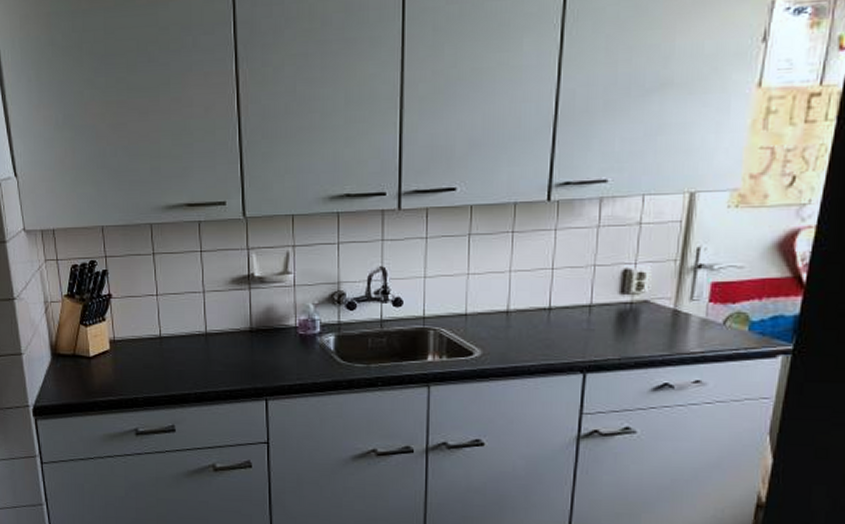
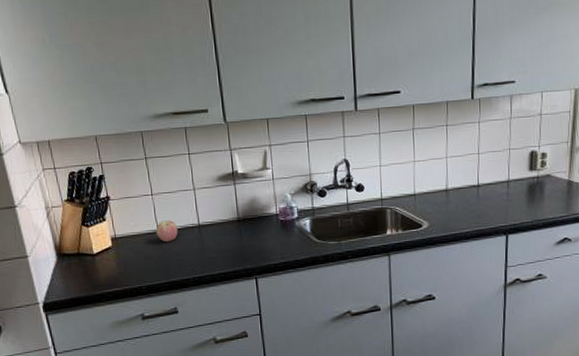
apple: none [158,325,182,350] -> present [156,220,178,242]

